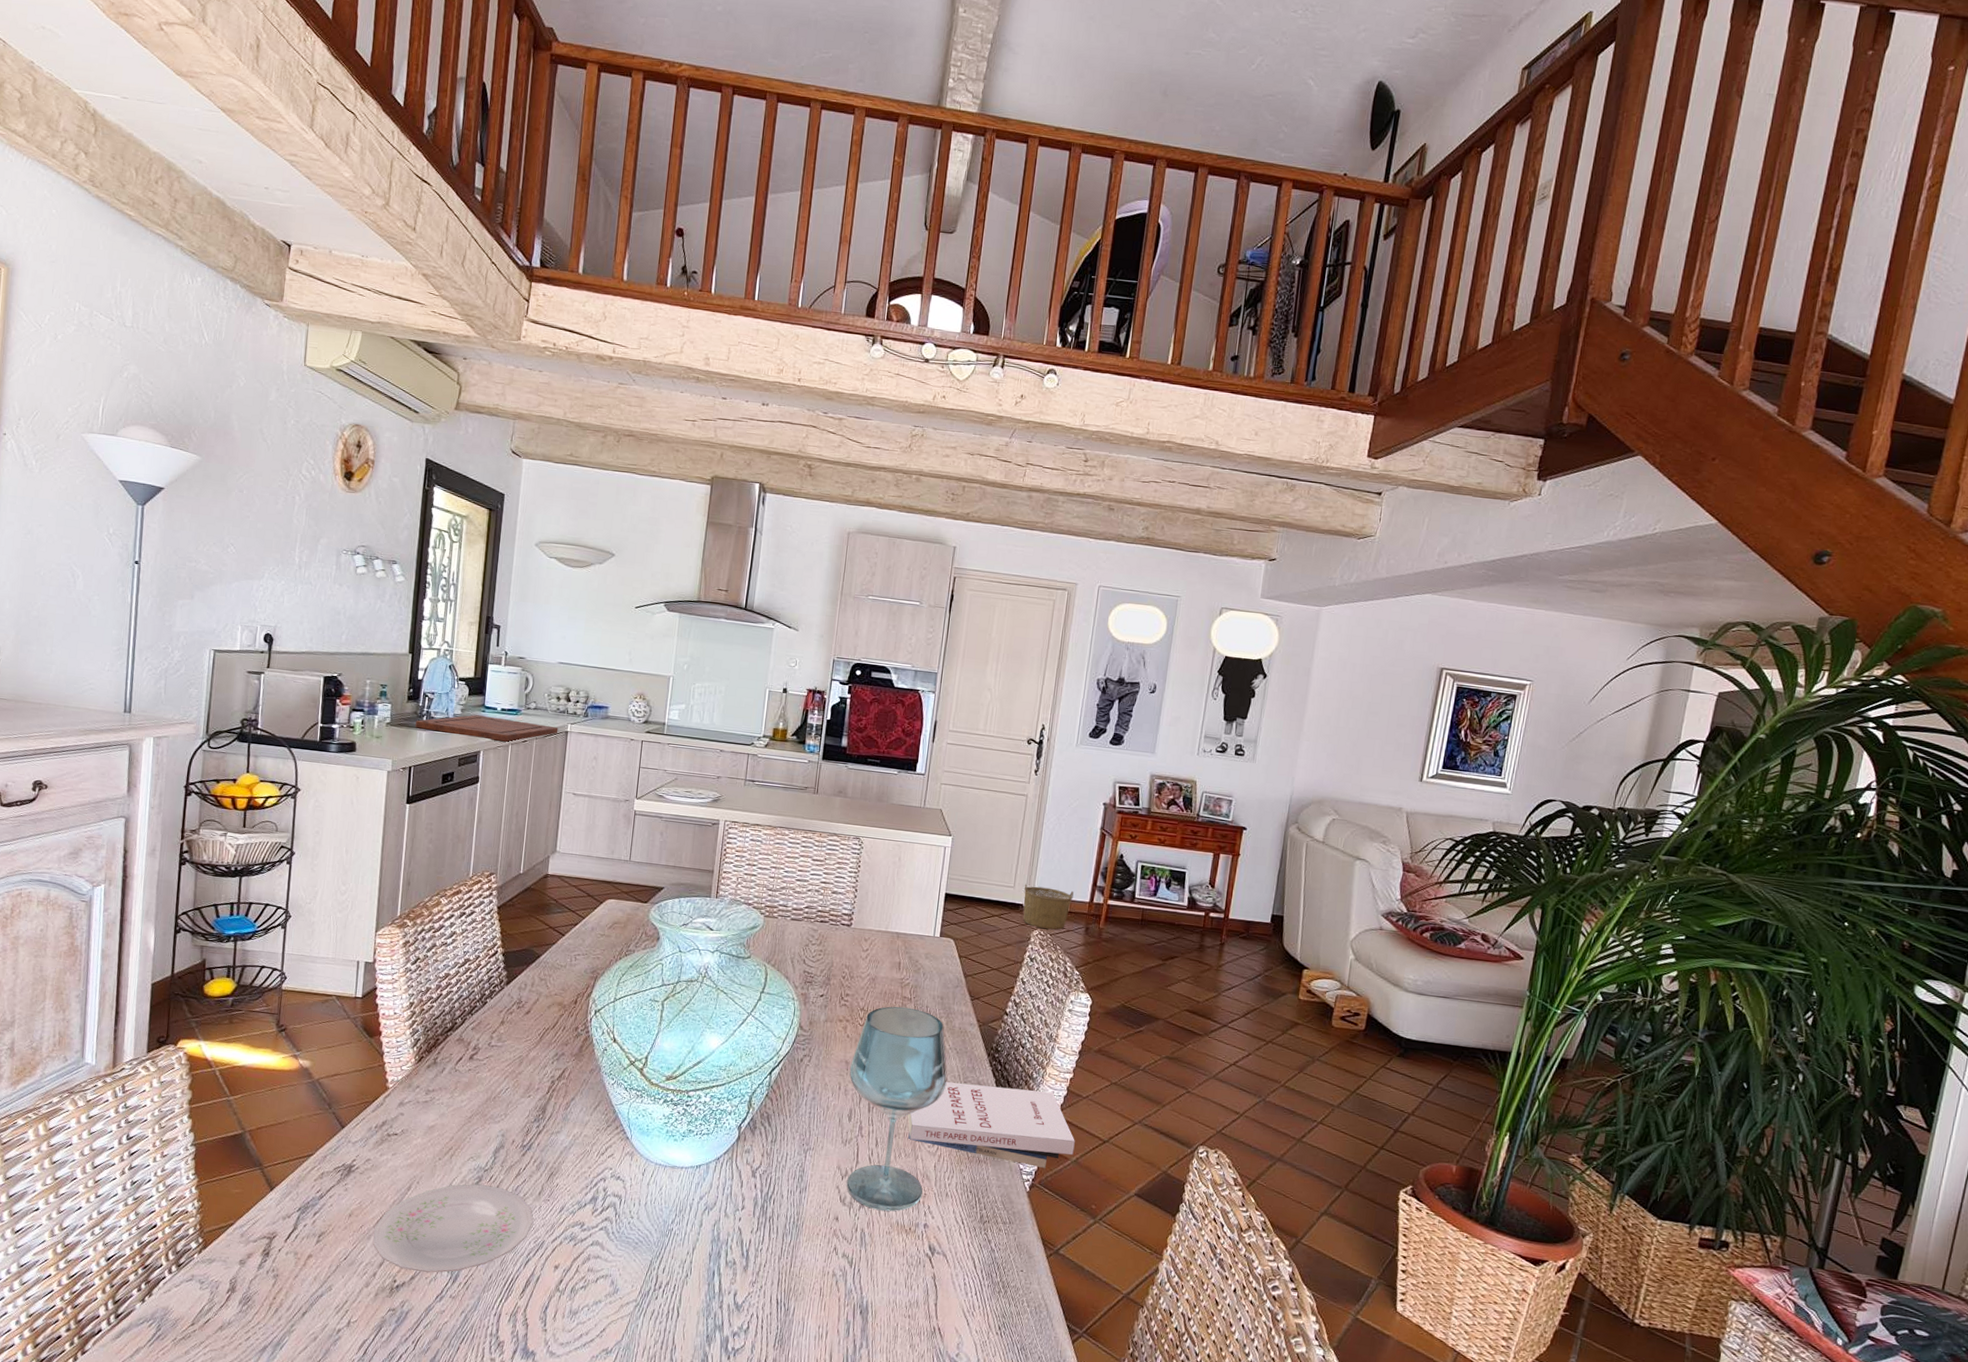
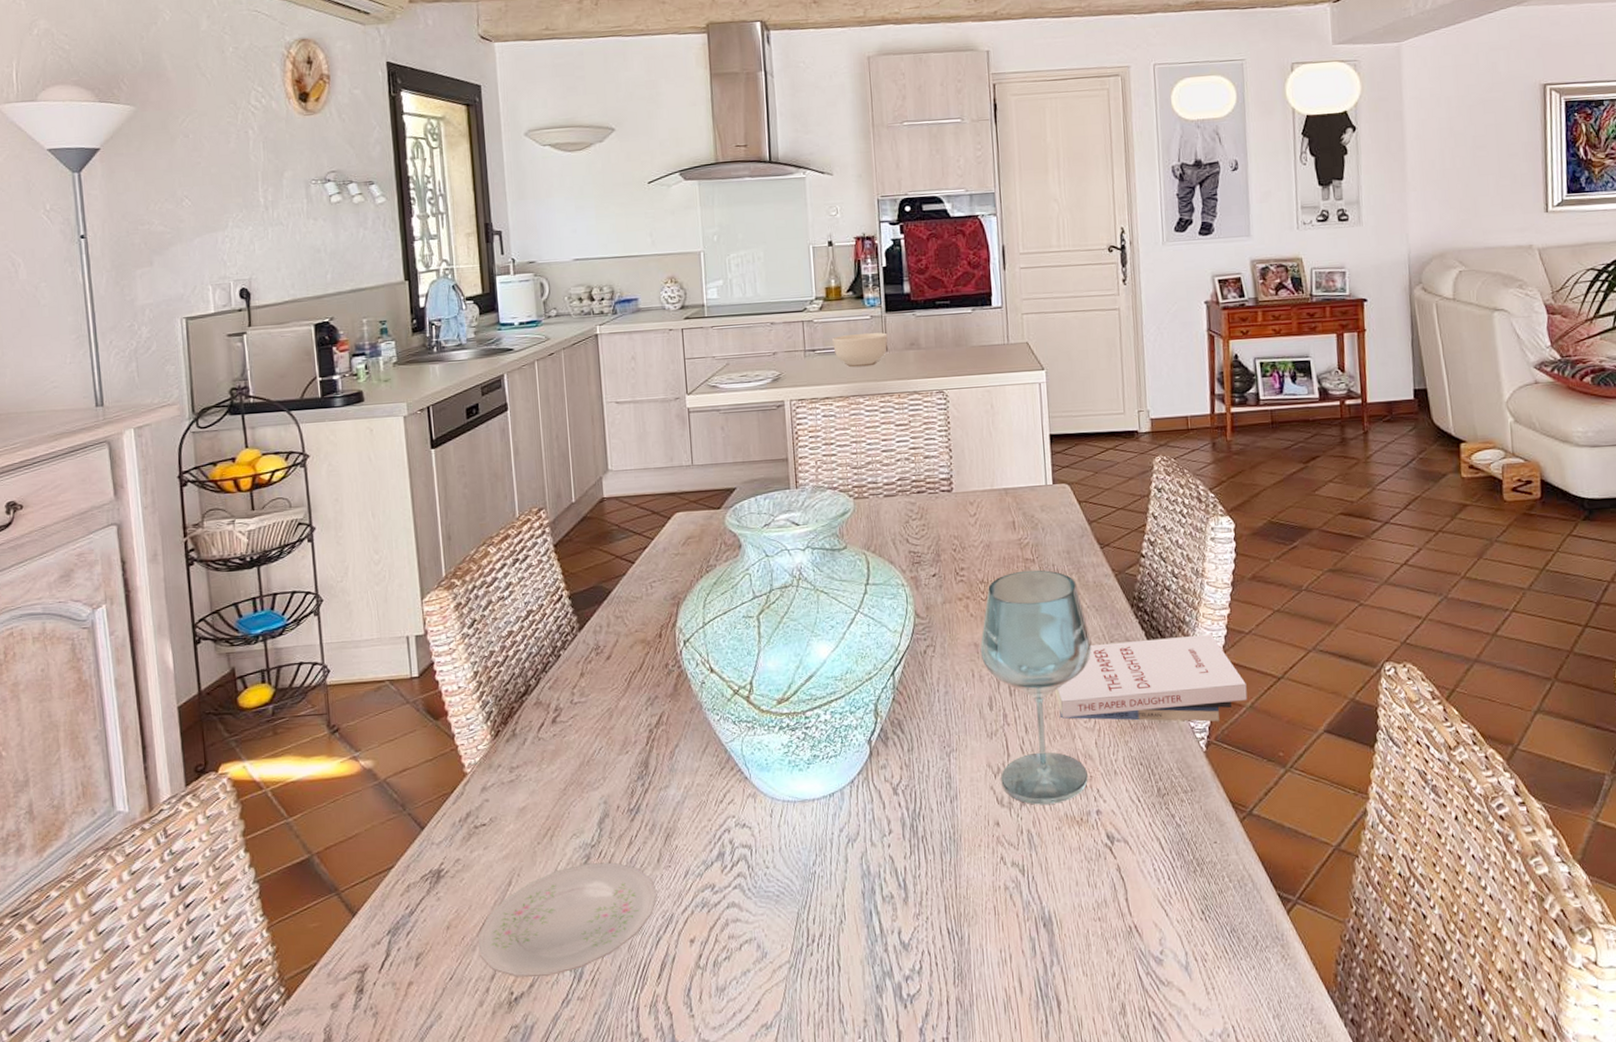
cutting board: present [415,715,559,742] -> none [426,331,587,362]
bowl: none [770,772,820,804] -> present [831,332,888,368]
basket: present [1023,884,1074,931] -> none [1135,405,1192,454]

